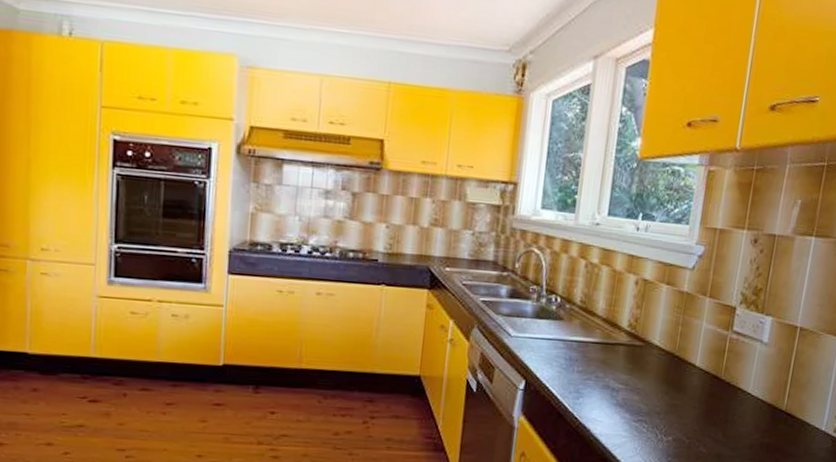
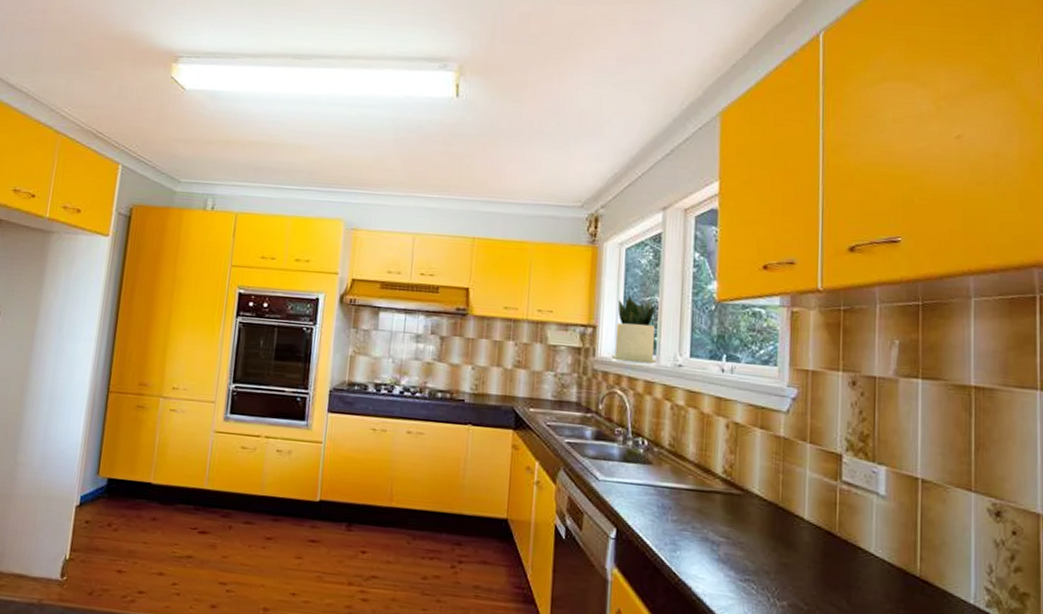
planter: none [531,152,579,222] -> present [611,296,657,364]

